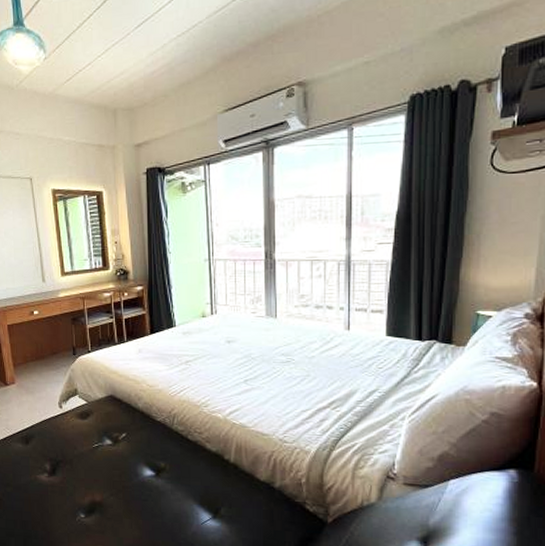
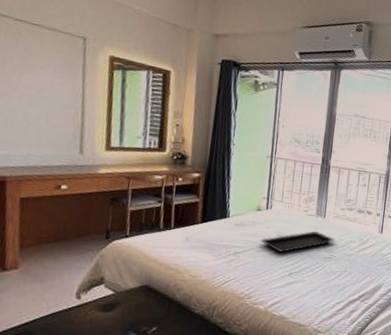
serving tray: none [209,333,292,359] -> present [260,231,335,253]

